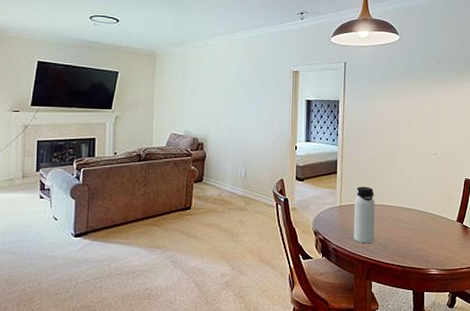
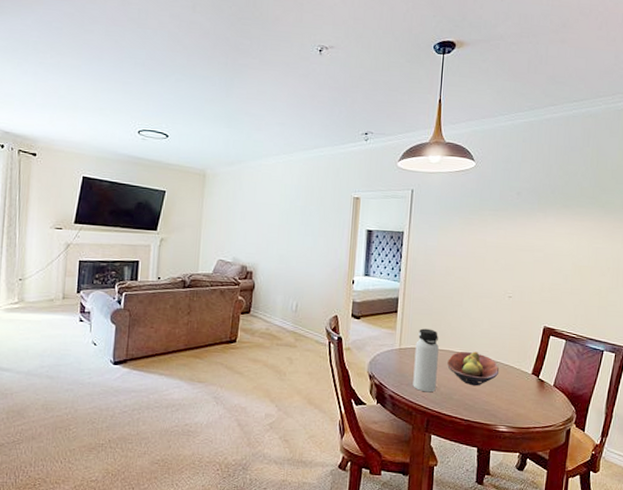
fruit bowl: none [383,204,428,235] -> present [447,351,499,386]

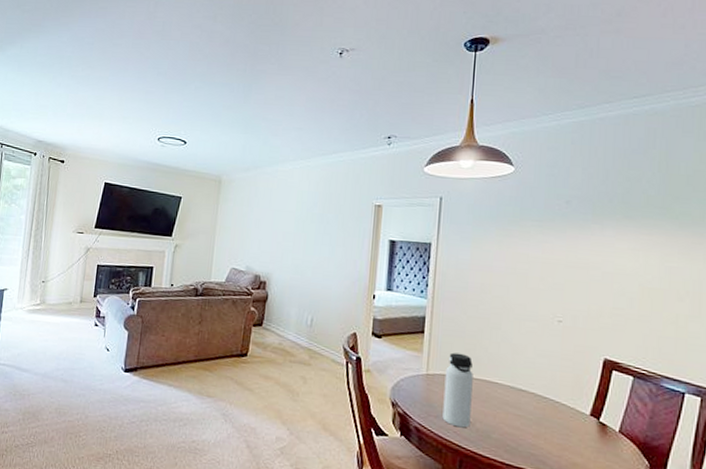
fruit bowl: present [447,351,499,386] -> none [484,382,547,425]

